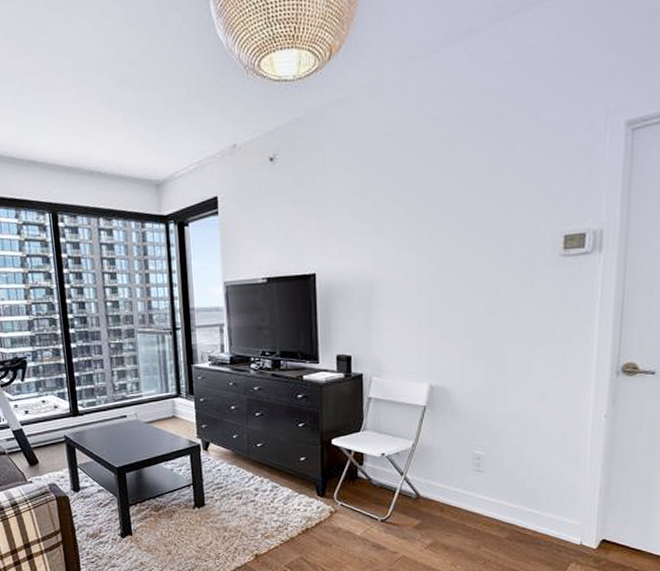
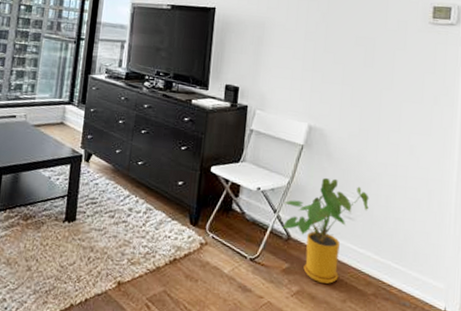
house plant: none [410,435,499,533] -> present [283,177,369,284]

